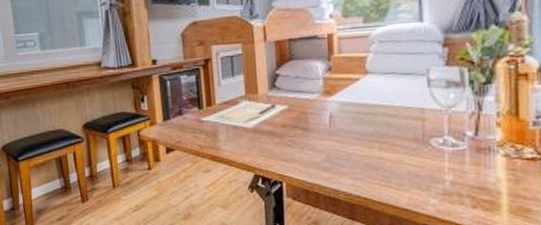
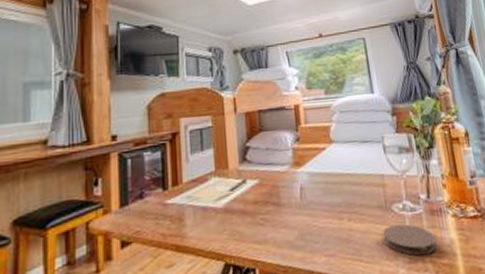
coaster: none [417,158,480,190] -> present [383,224,438,256]

